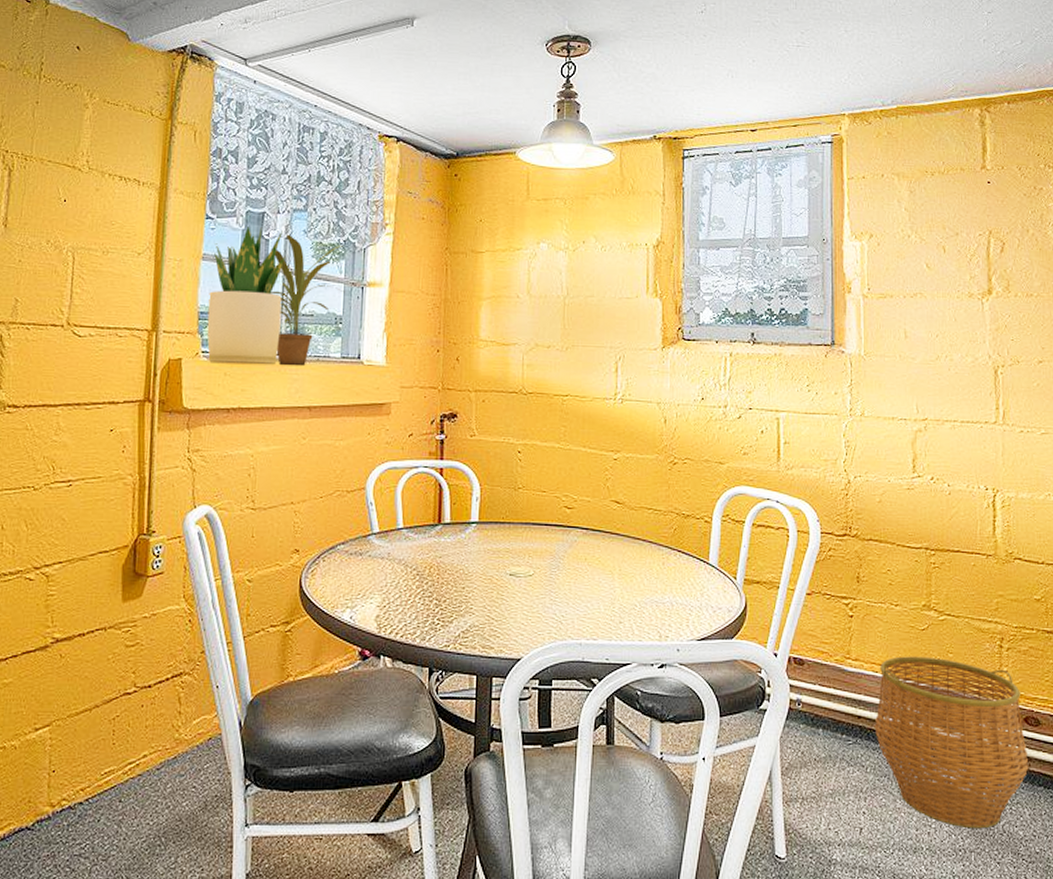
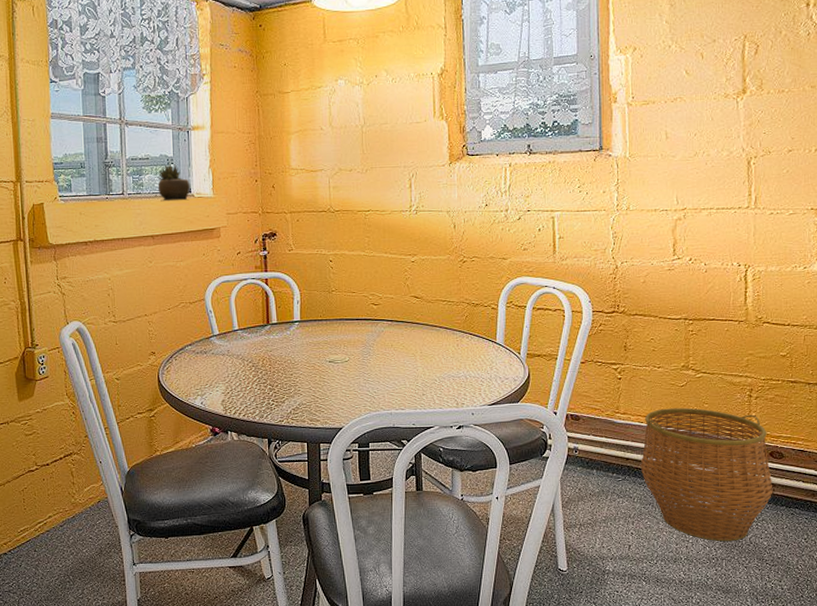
planter: present [207,226,286,365] -> none [60,86,123,205]
potted plant: present [269,234,345,367] -> none [110,90,173,203]
succulent plant: none [321,324,360,368] -> present [157,164,190,202]

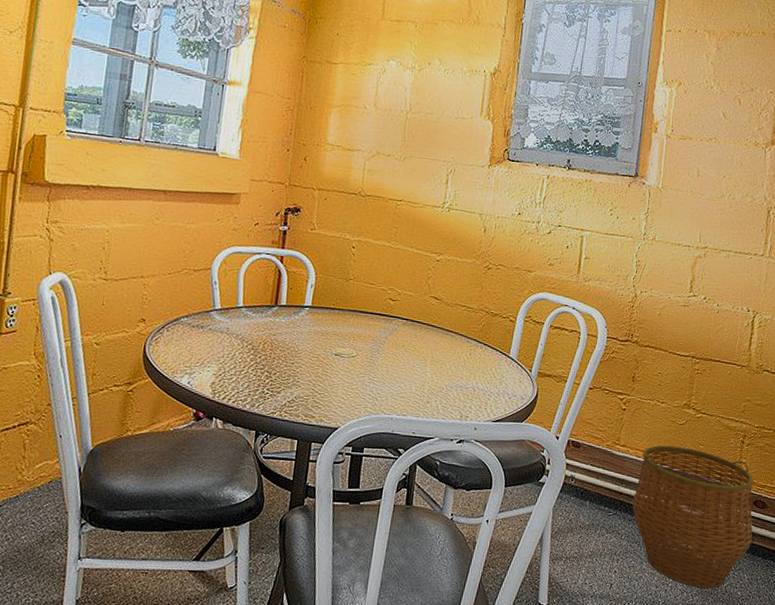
succulent plant: present [157,164,190,202] -> none [179,117,216,159]

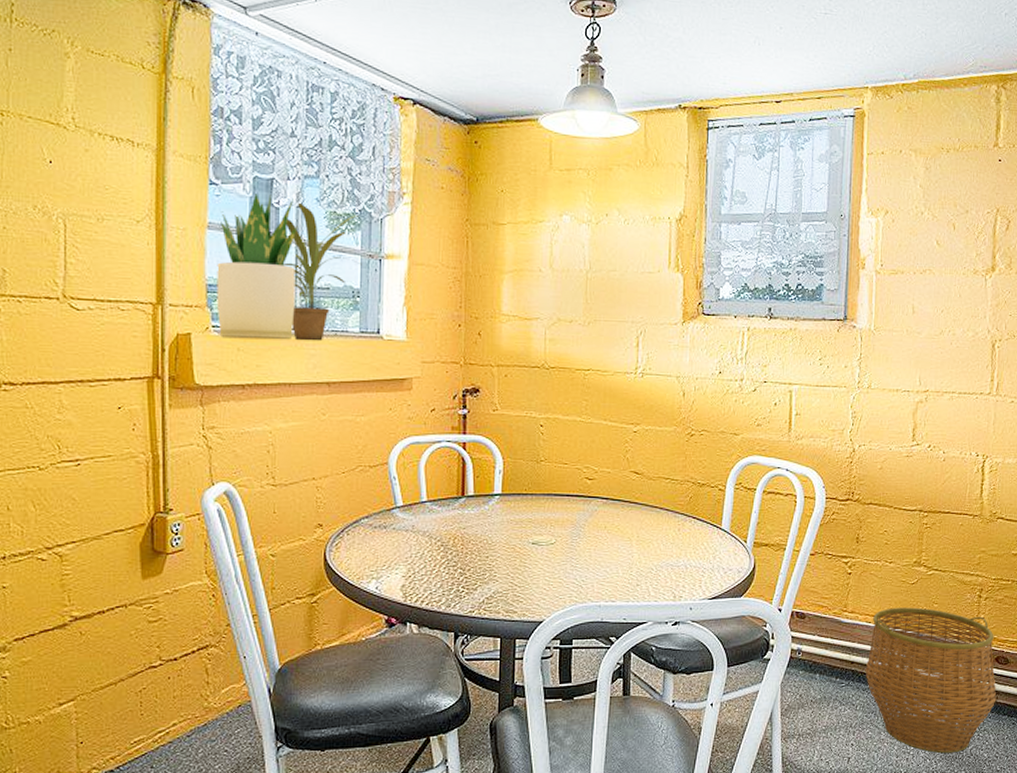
planter: none [72,17,153,150] -> present [216,194,298,340]
potted plant: none [134,28,209,153] -> present [282,202,362,341]

